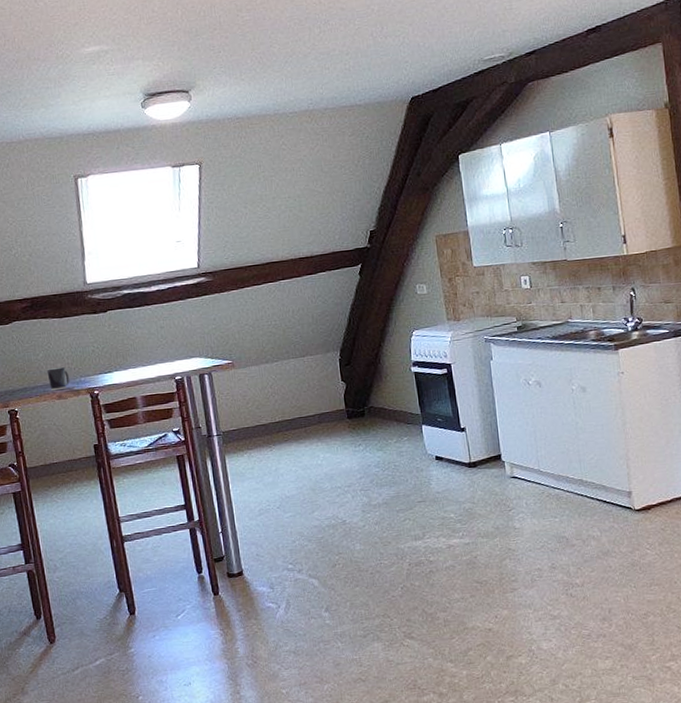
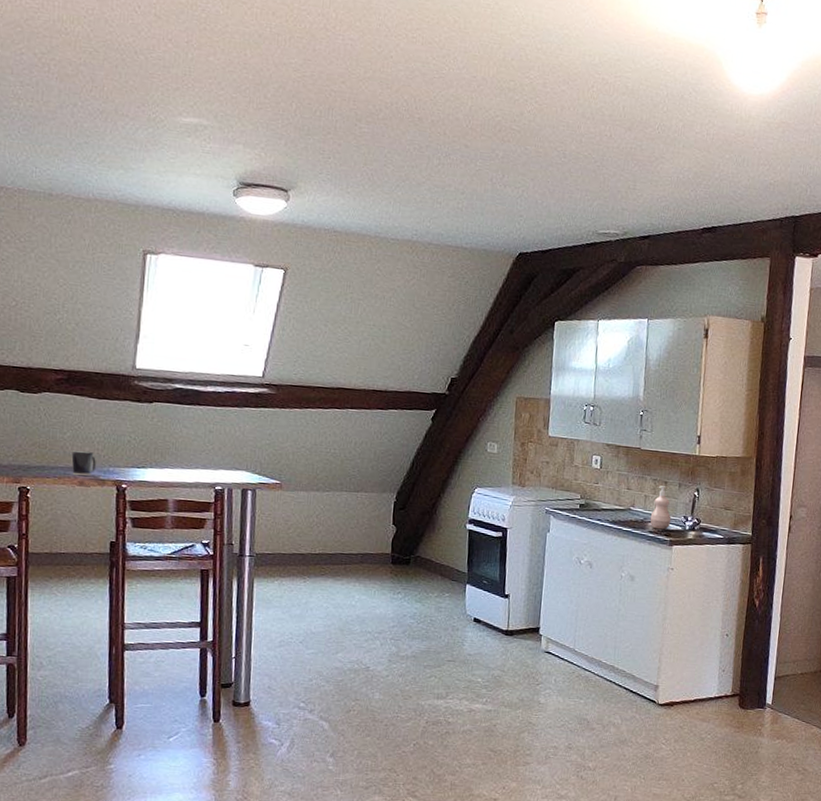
soap bottle: none [590,292,612,337] -> present [650,485,671,530]

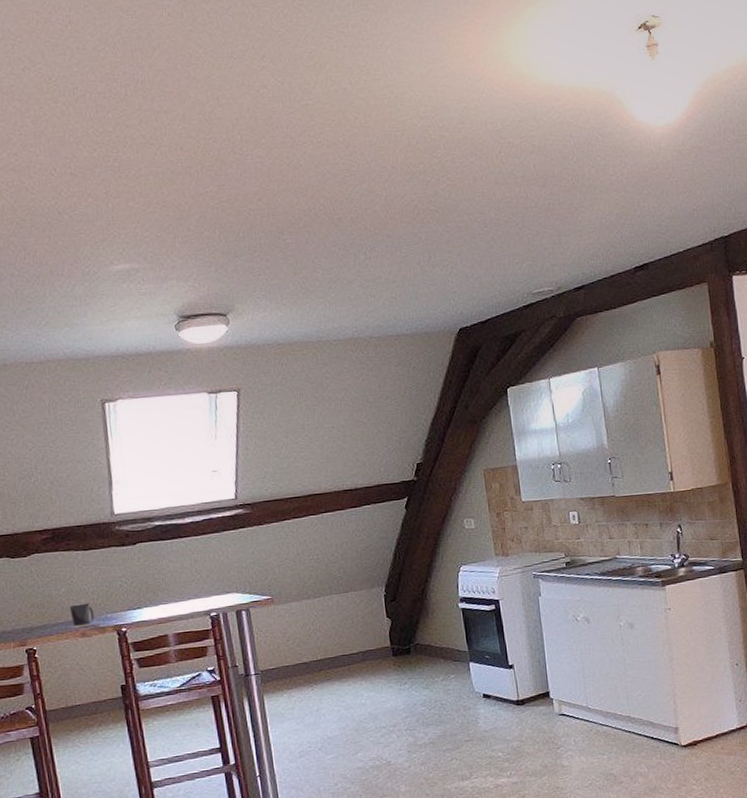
soap bottle: present [650,485,671,530] -> none [637,528,659,573]

